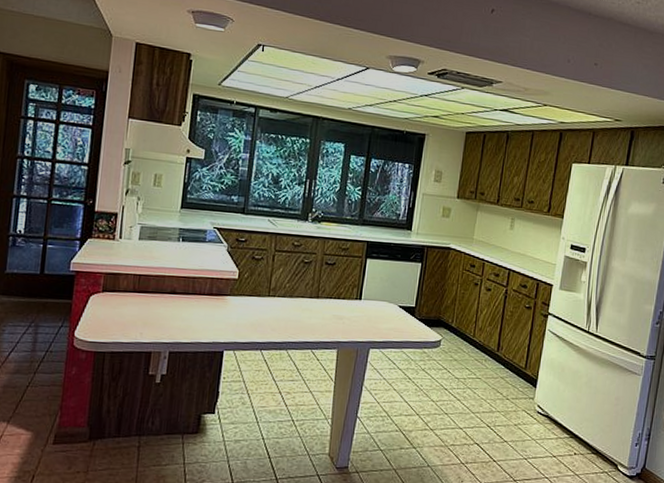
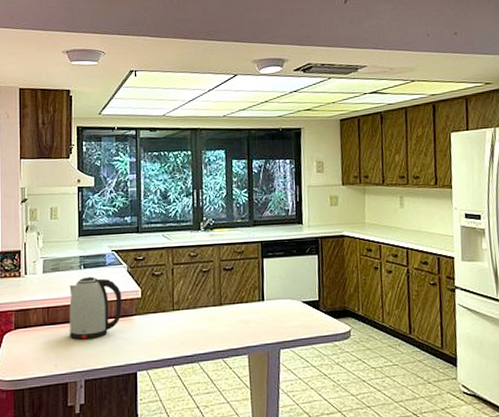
kettle: none [159,250,218,313] -> present [69,276,122,340]

